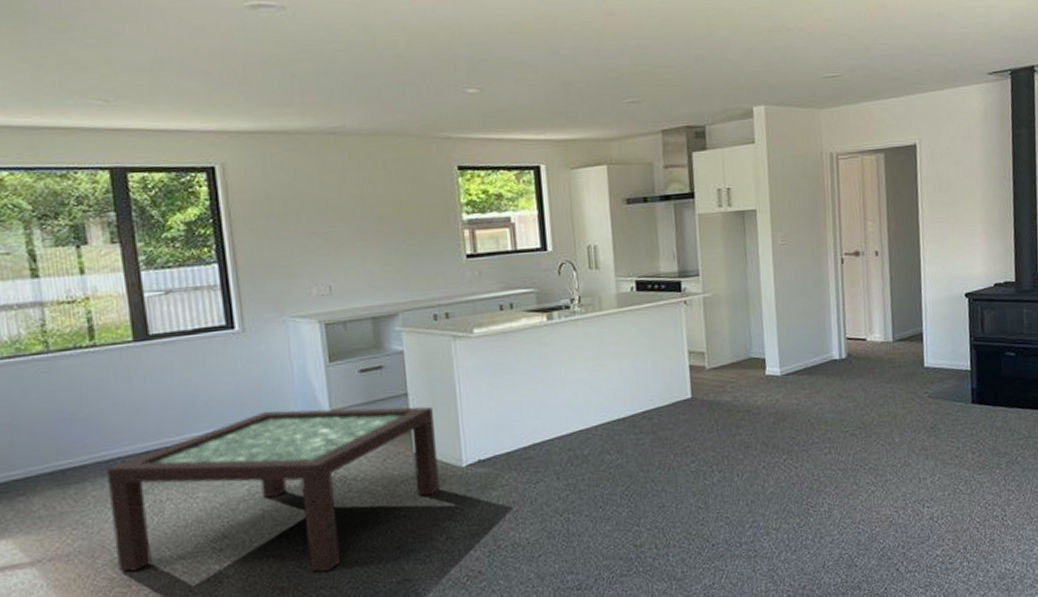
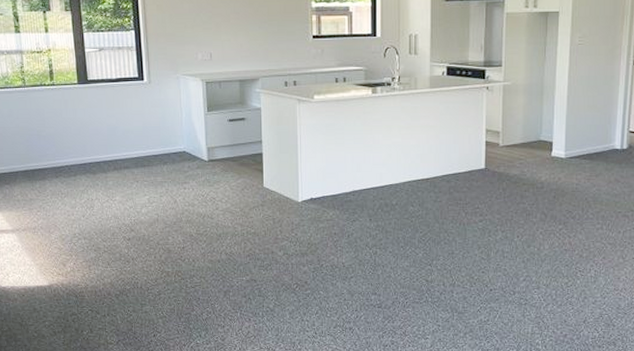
coffee table: present [106,406,441,573] -> none [58,143,282,266]

